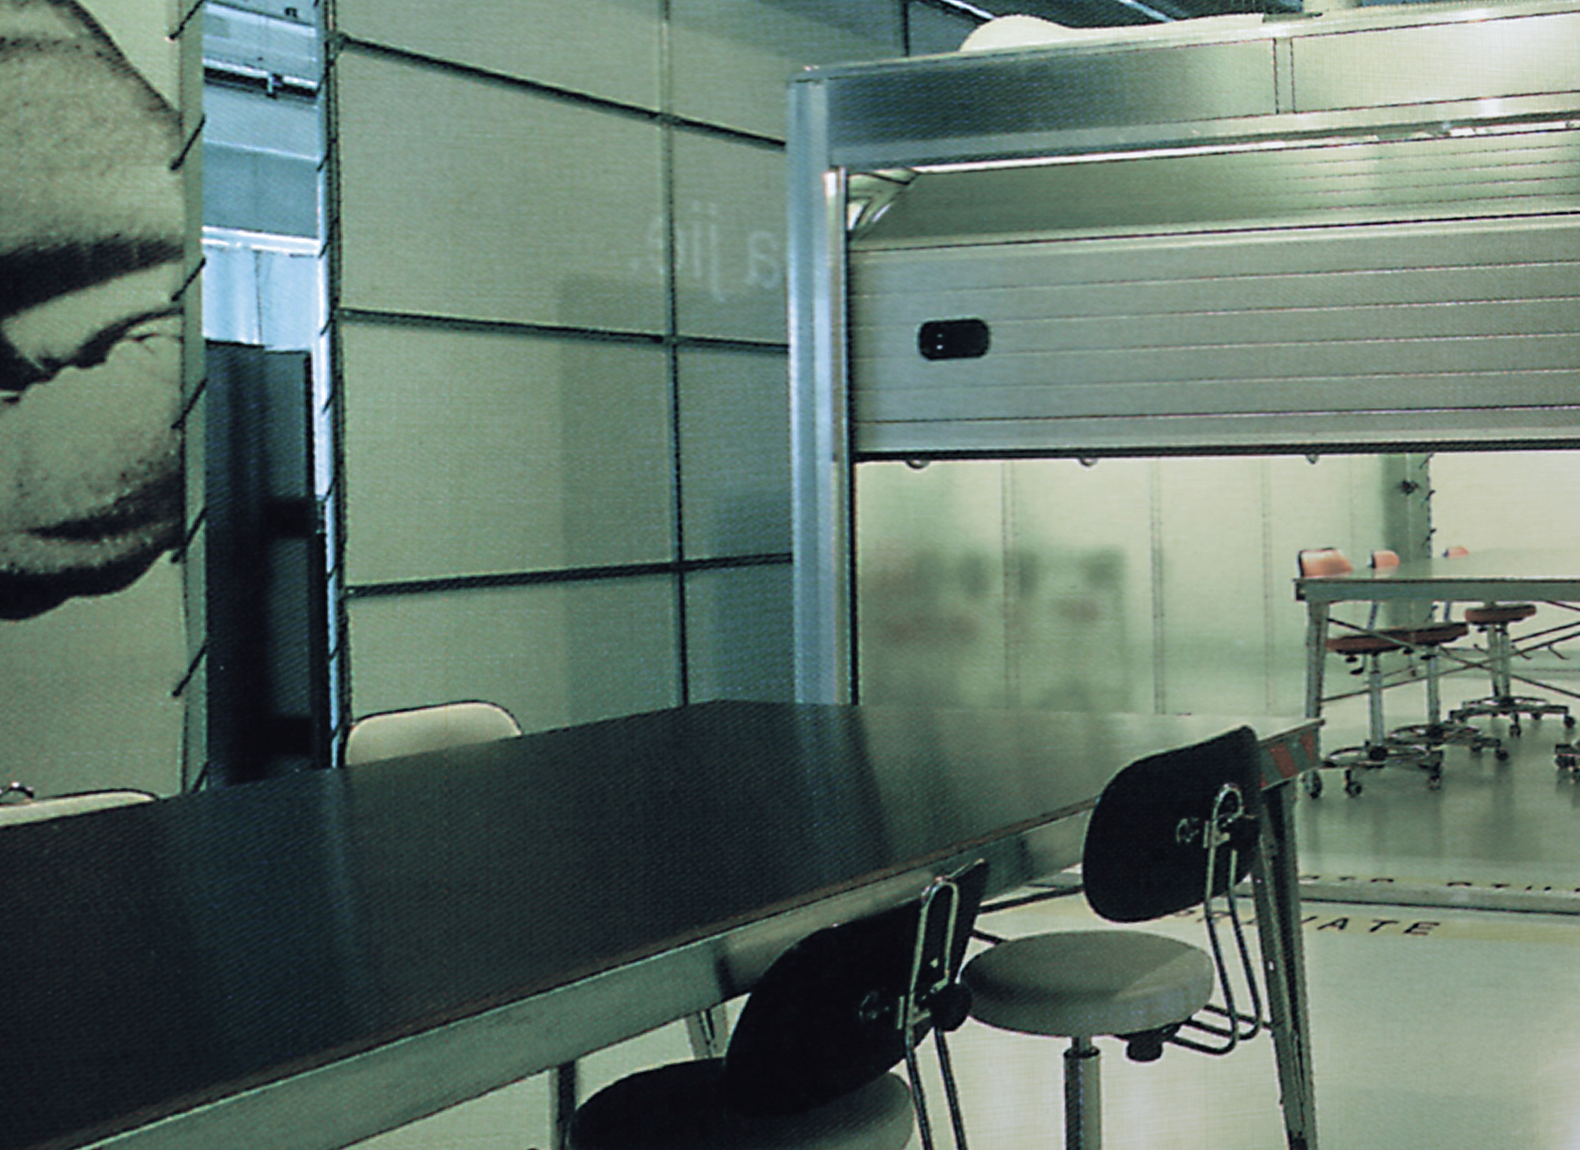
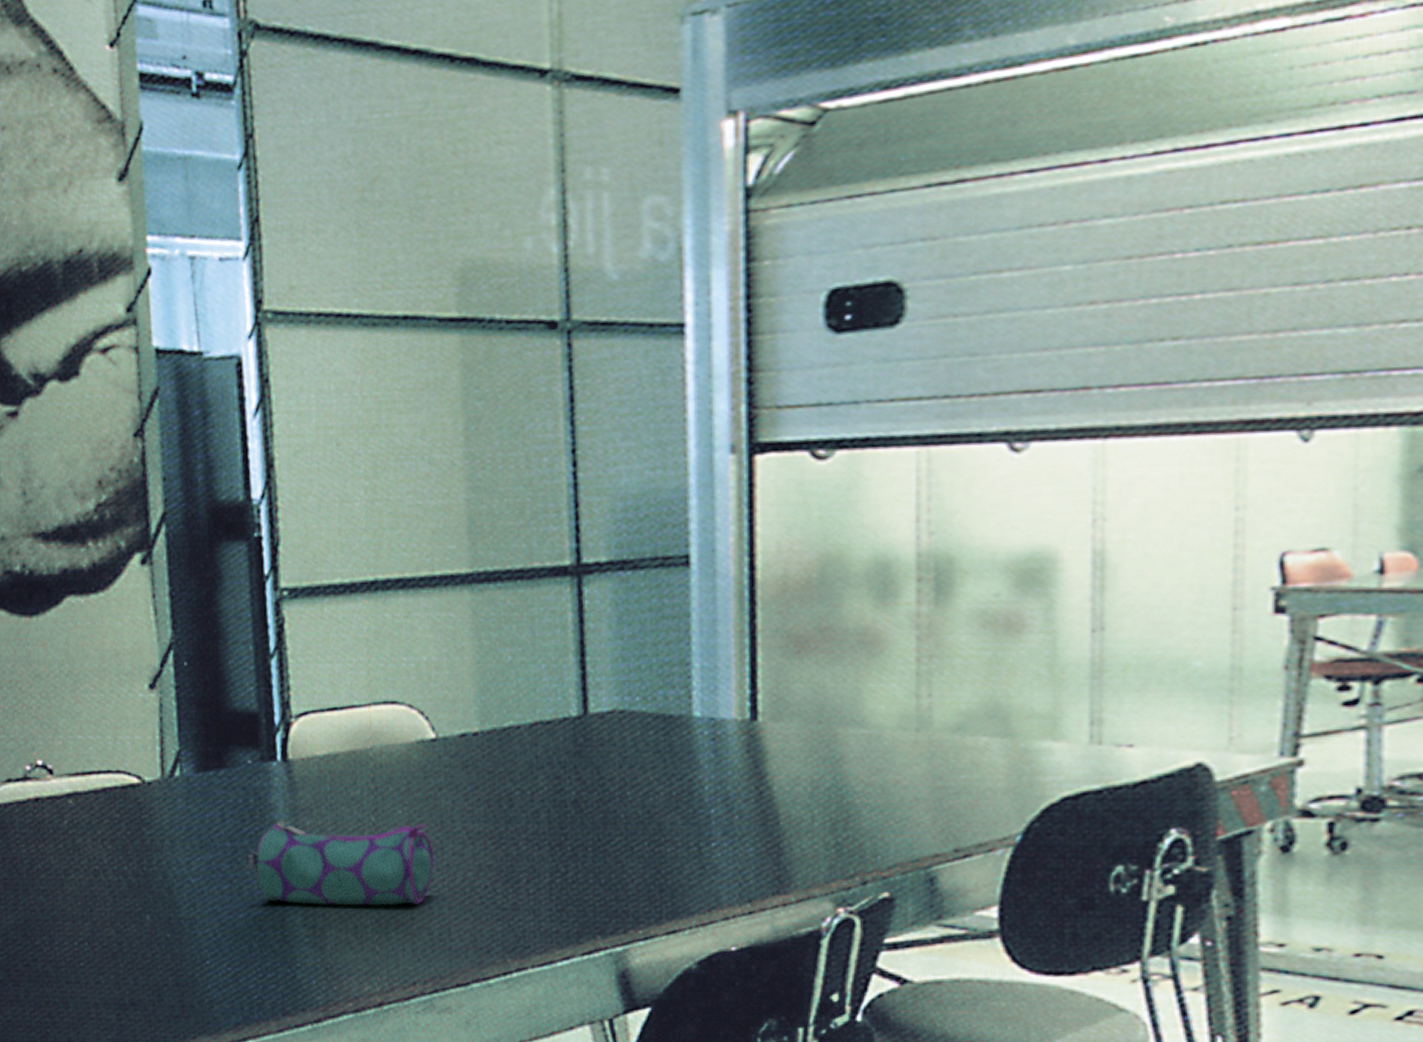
pencil case: none [286,824,515,922] -> present [246,821,434,906]

